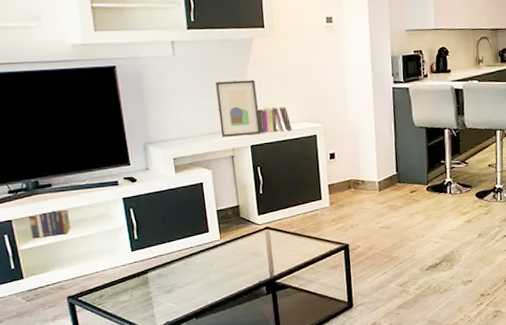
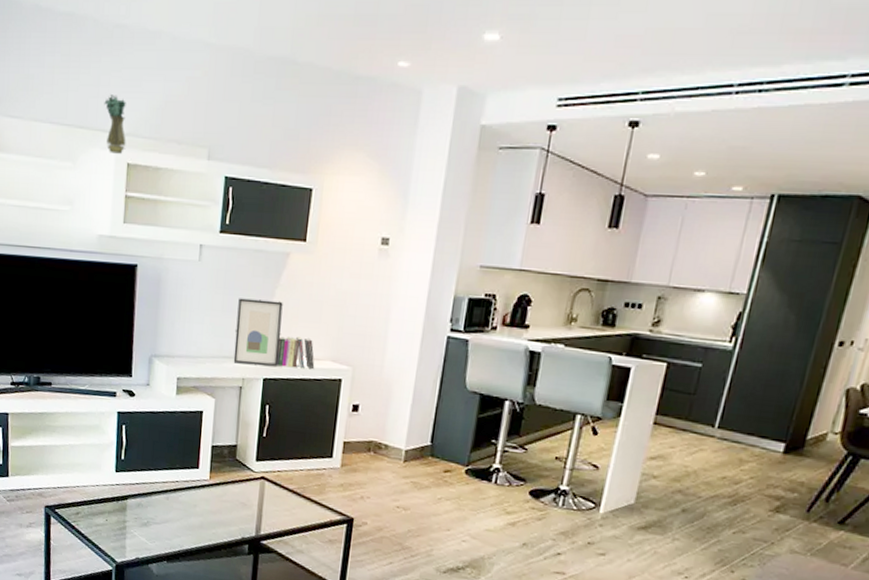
books: present [28,210,71,238] -> none [24,410,63,439]

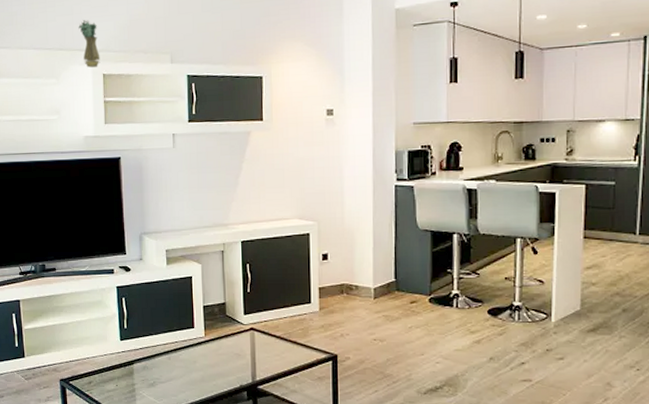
picture frame: present [233,298,283,366] -> none [211,173,253,231]
books: present [277,336,315,370] -> none [250,201,285,229]

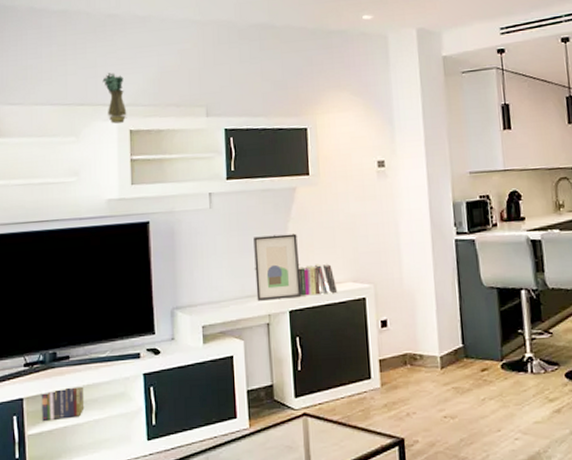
books: none [34,295,69,319] -> present [41,388,85,421]
picture frame: none [211,173,253,231] -> present [253,233,302,301]
books: none [250,201,285,229] -> present [297,263,338,296]

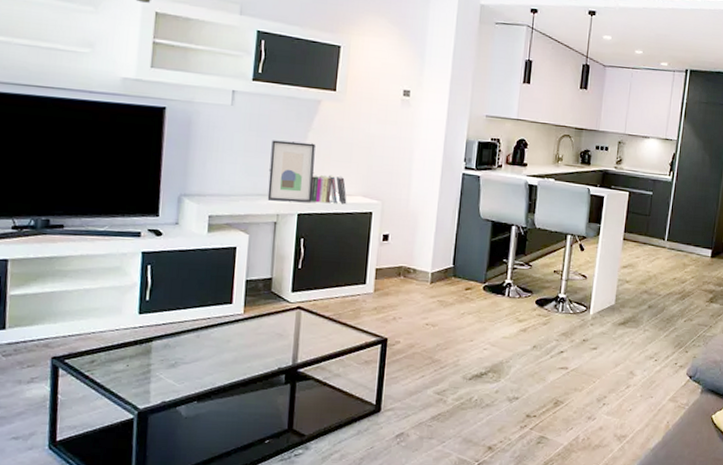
books: present [41,388,85,421] -> none [27,256,76,285]

